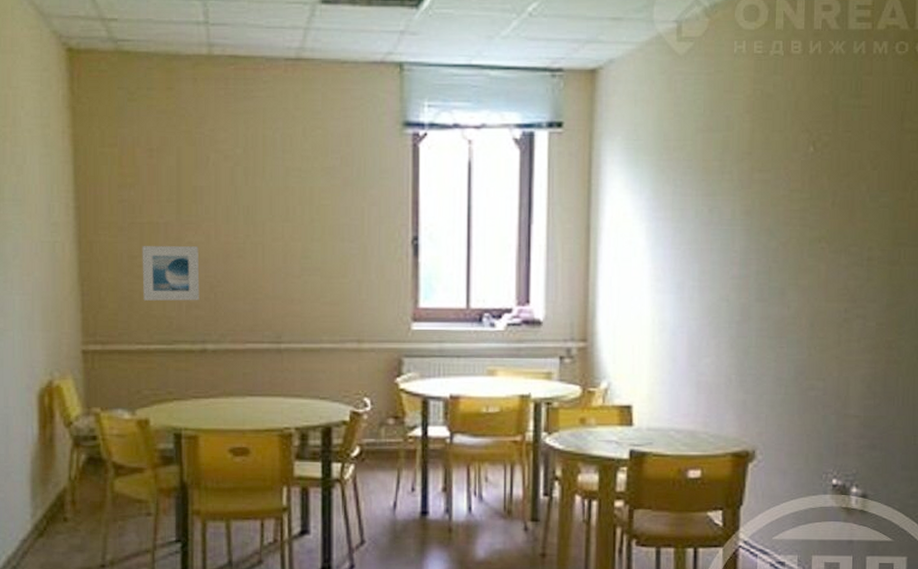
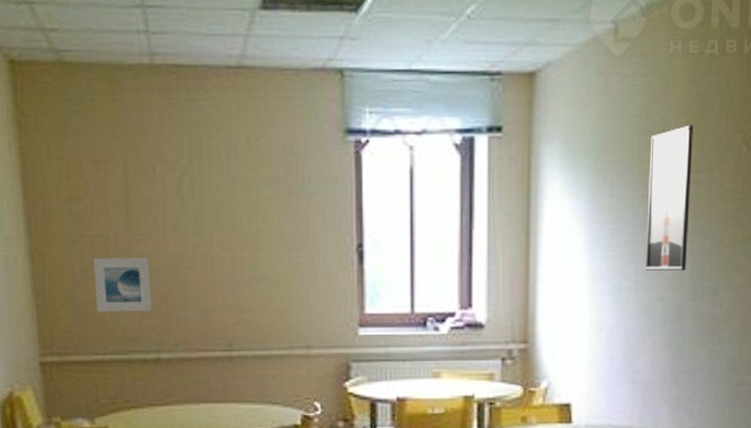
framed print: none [710,124,759,270] -> present [646,125,694,271]

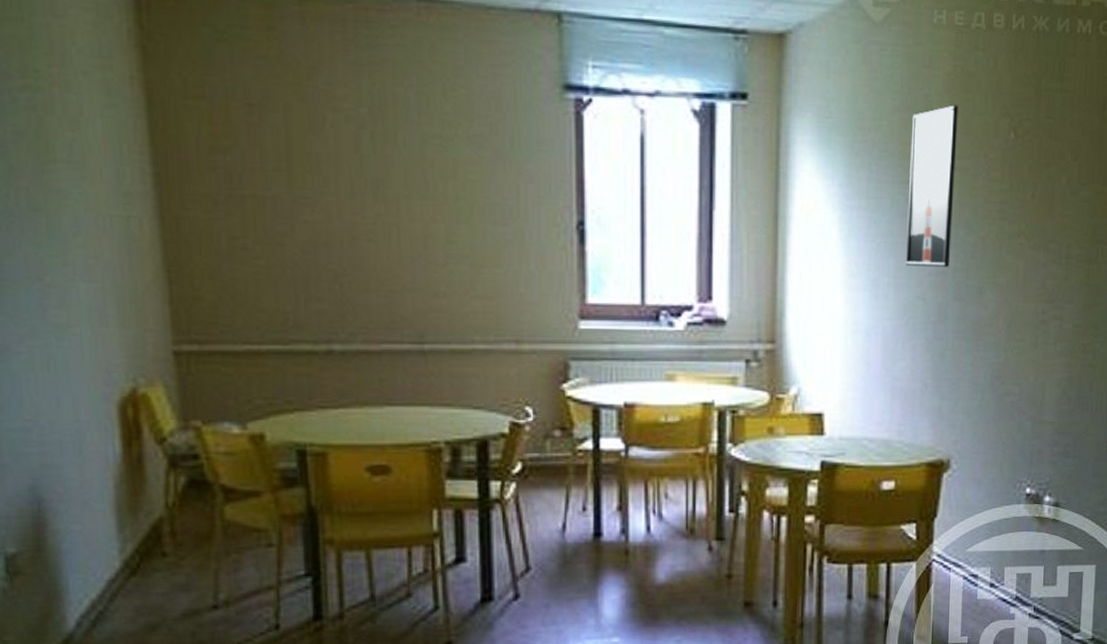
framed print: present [93,258,152,312] -> none [244,224,321,293]

